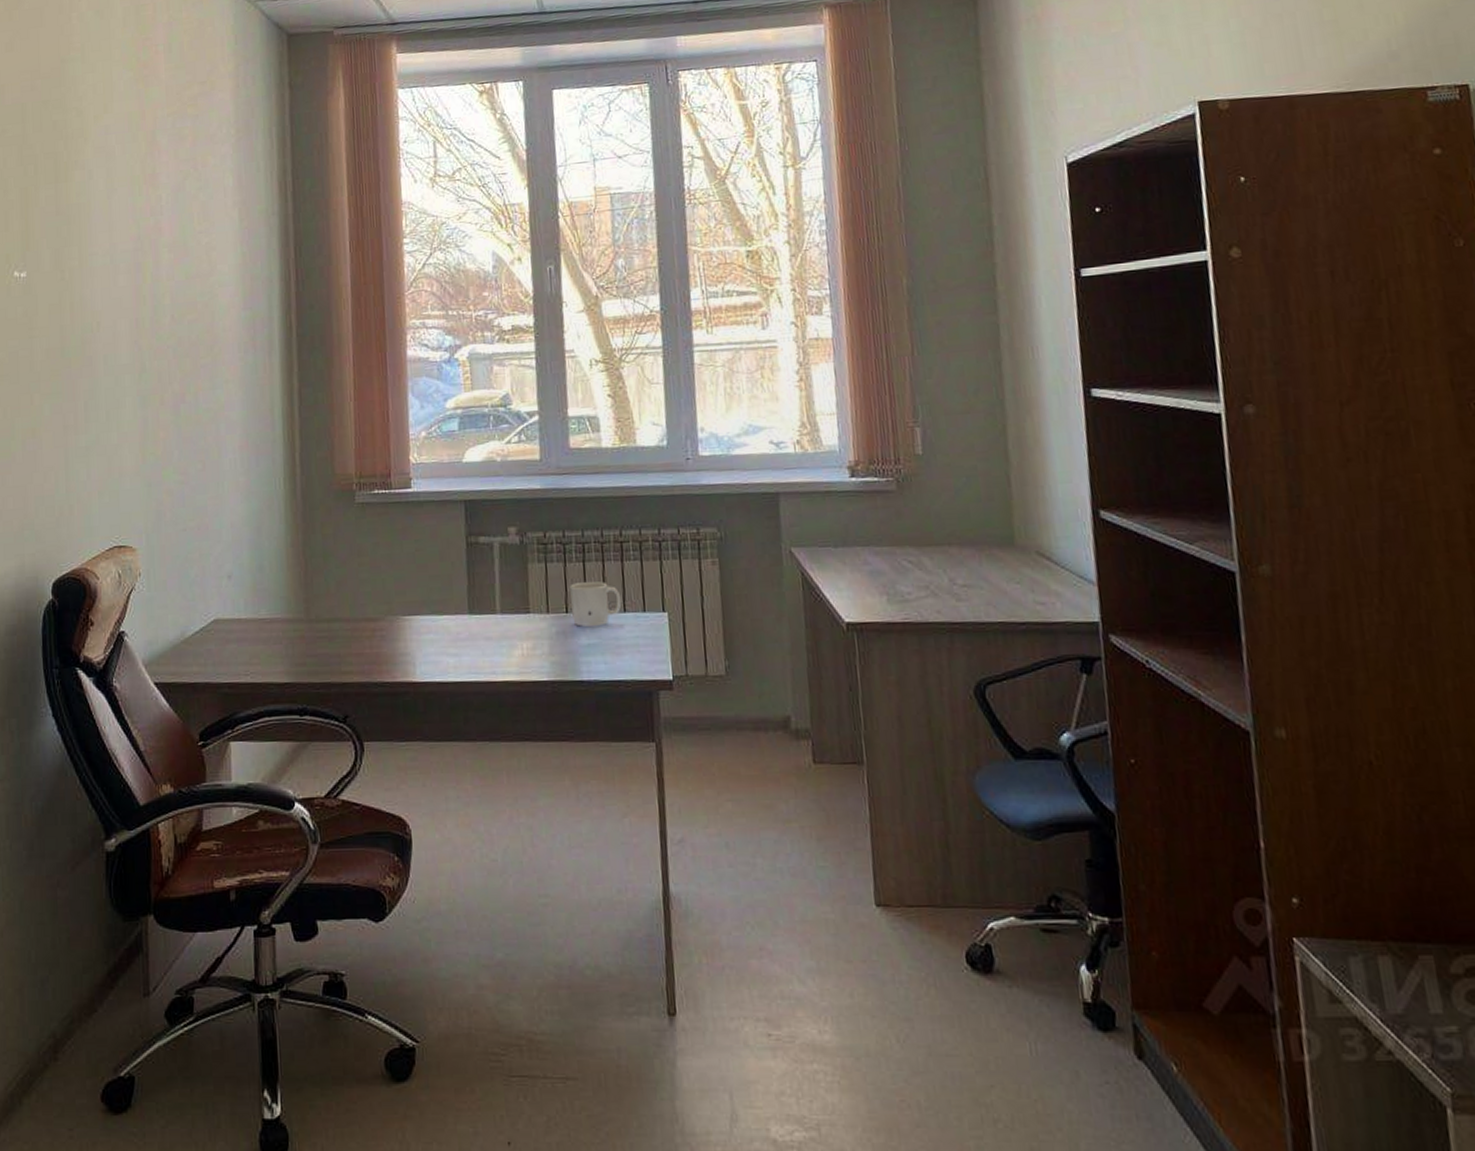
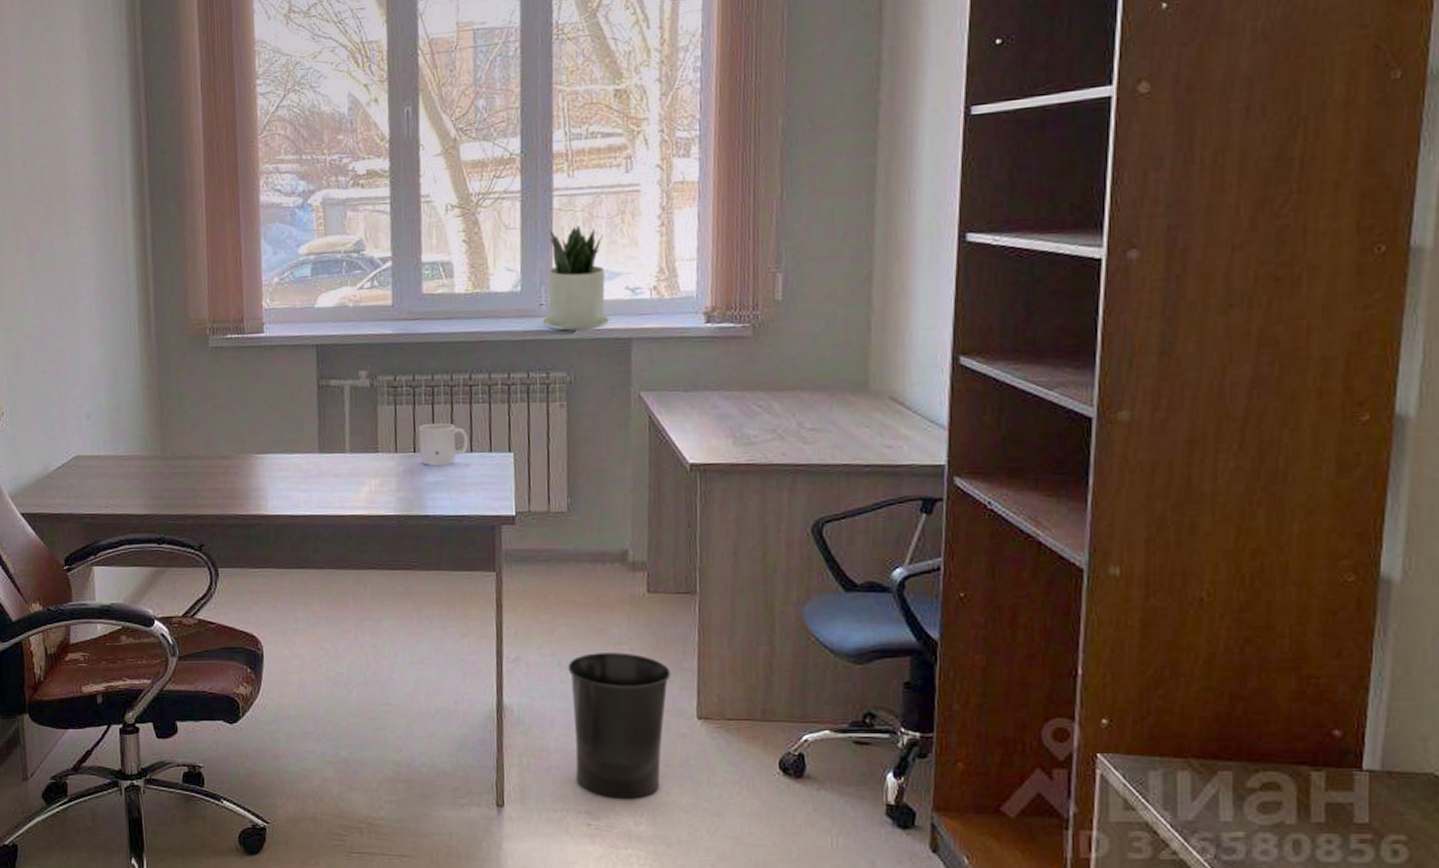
planter: none [689,381,756,486] -> present [542,226,610,331]
waste bin: none [735,831,845,1003] -> present [568,652,671,799]

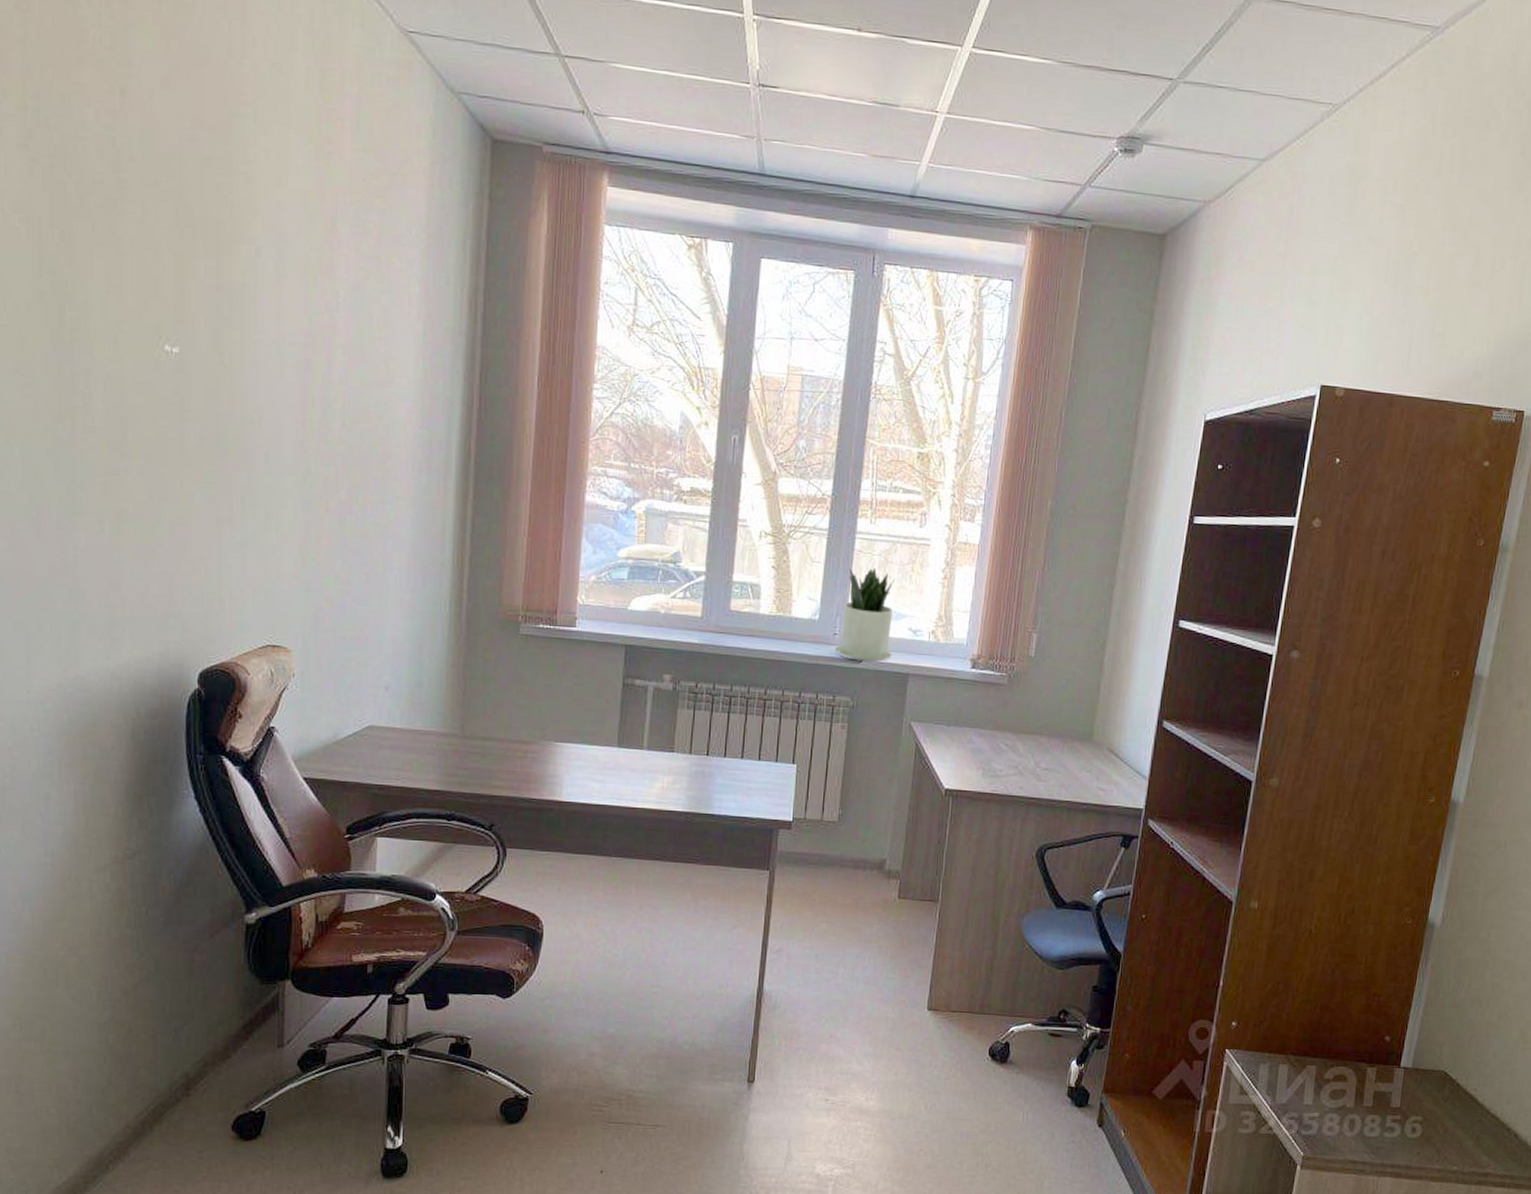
mug: present [418,422,469,465] -> none [712,730,758,770]
waste bin: present [568,652,671,799] -> none [820,948,910,1078]

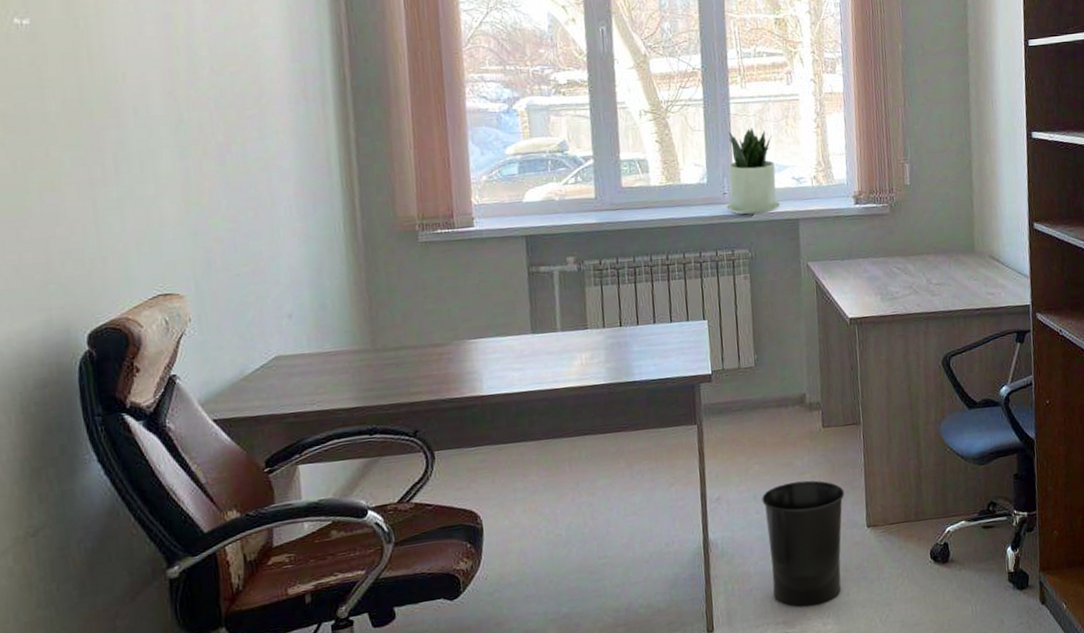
waste bin: none [820,948,910,1078] -> present [761,480,845,607]

